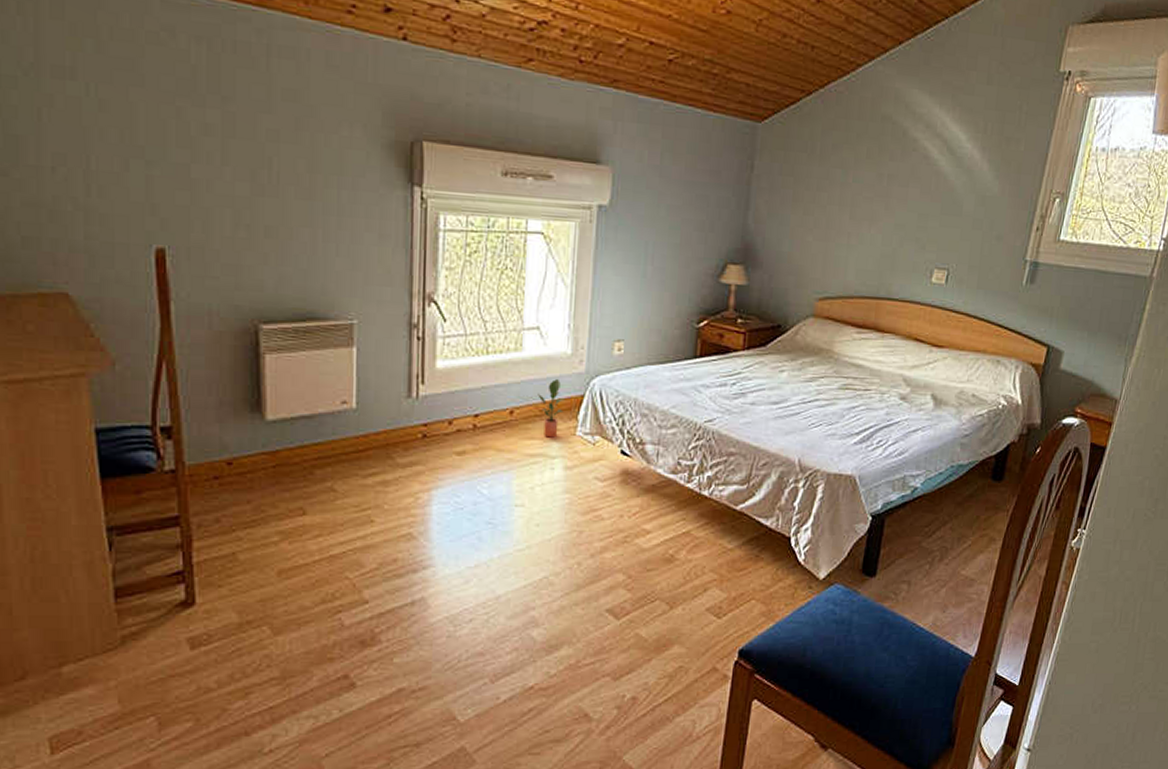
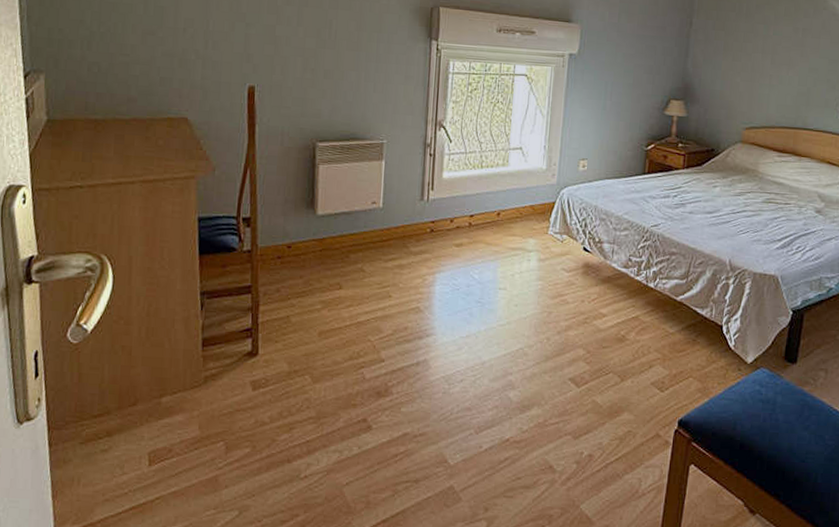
potted plant: present [538,379,566,438] -> none [519,189,541,236]

